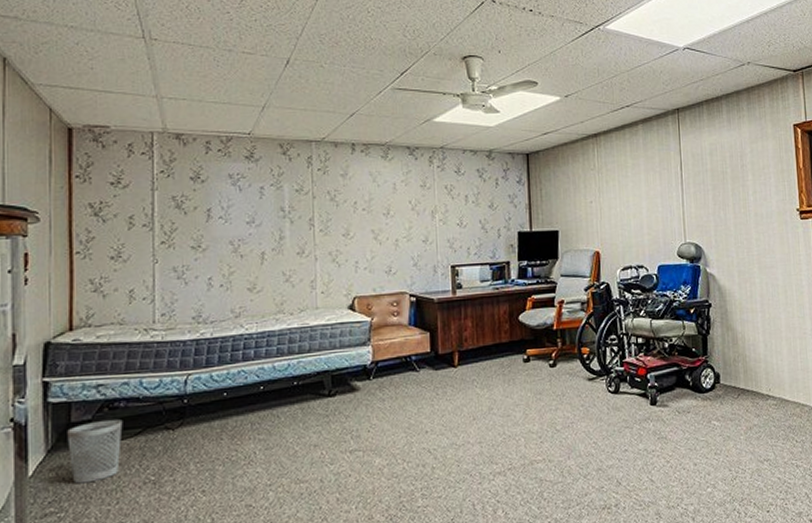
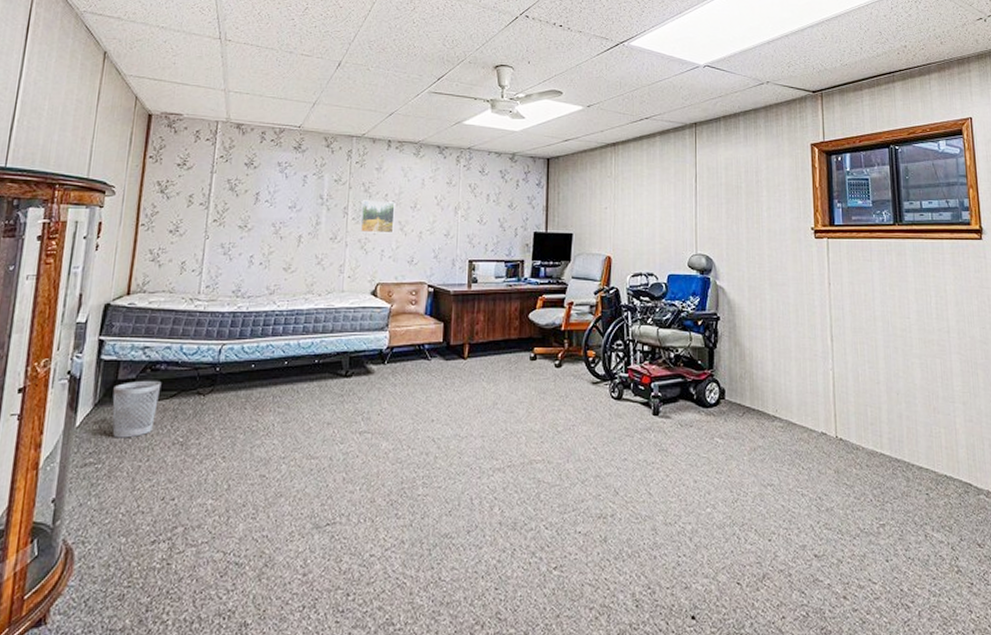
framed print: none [328,209,367,245] -> present [360,200,395,234]

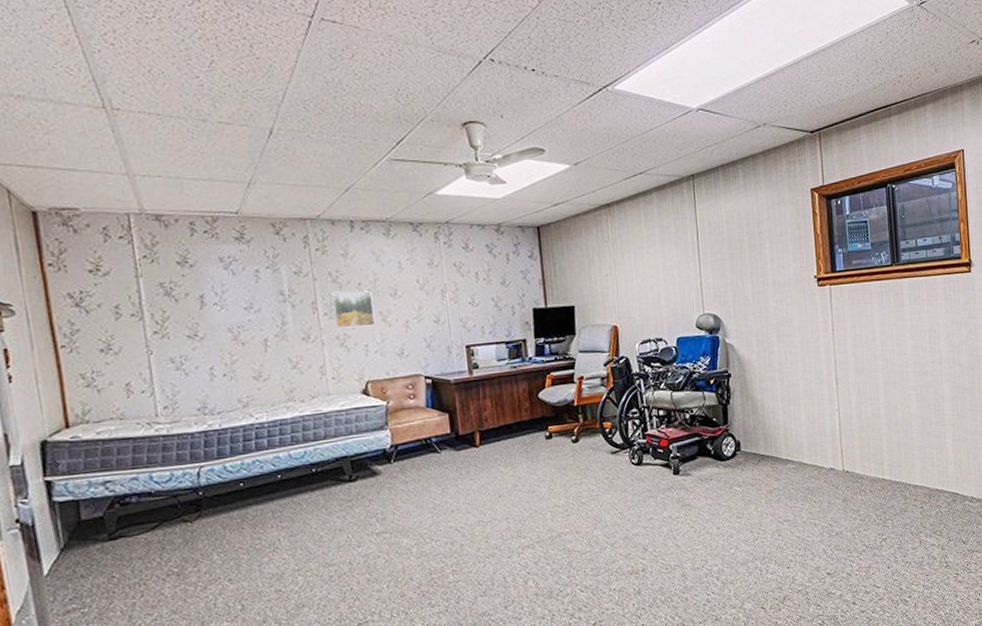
wastebasket: present [112,380,162,438] -> none [78,514,139,580]

